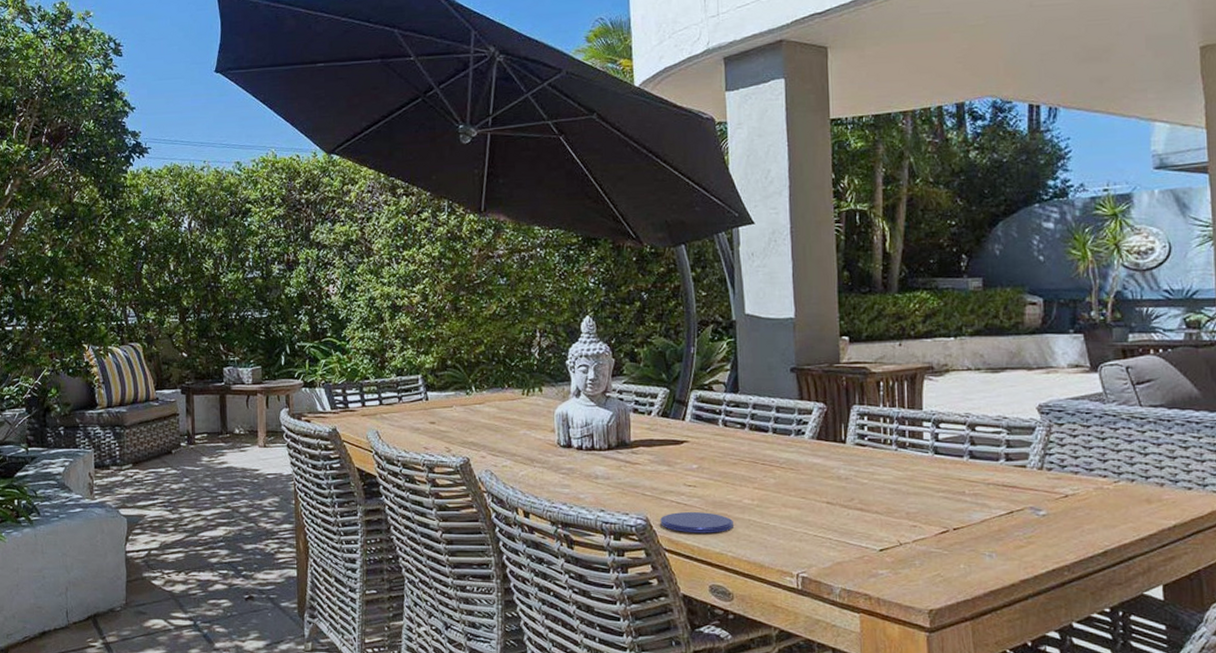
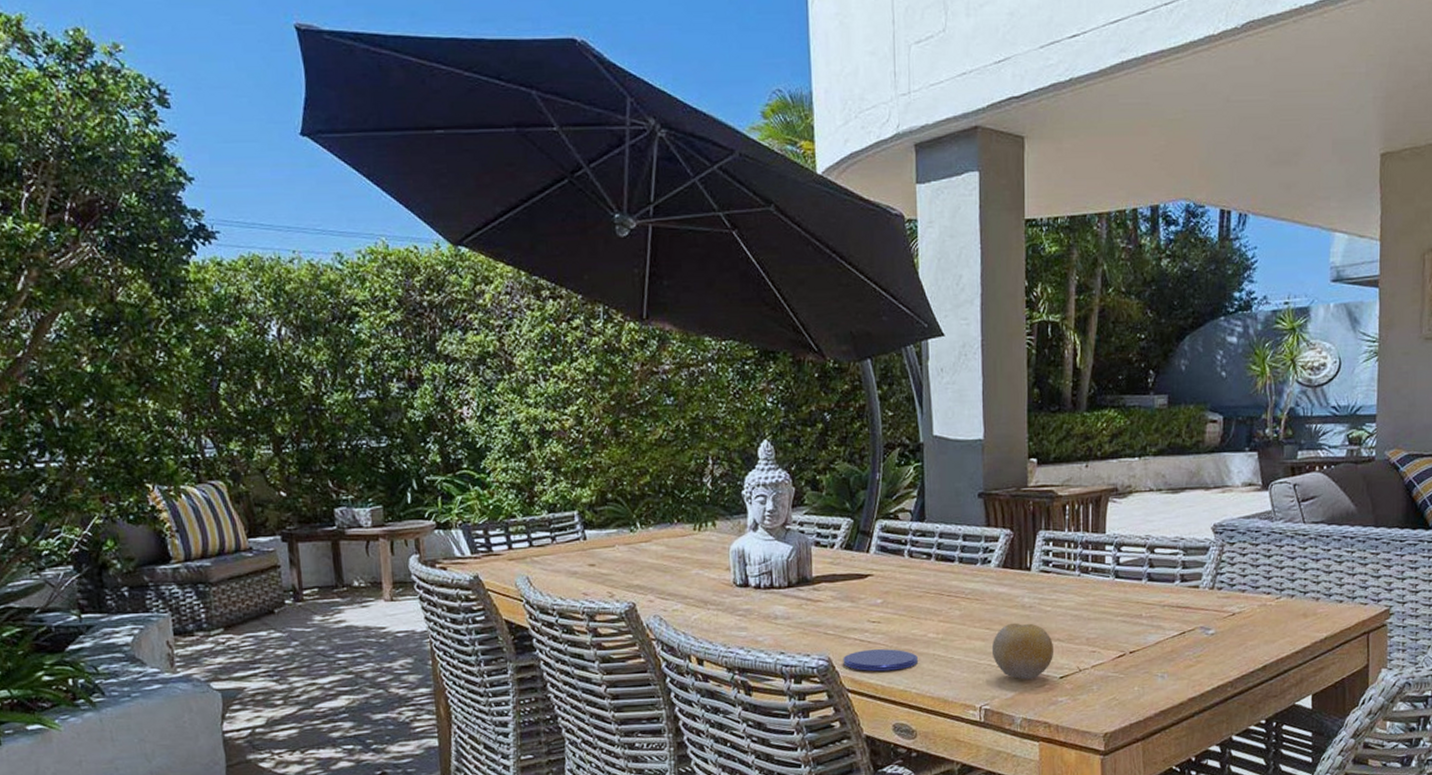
fruit: none [807,493,872,550] -> present [991,622,1053,680]

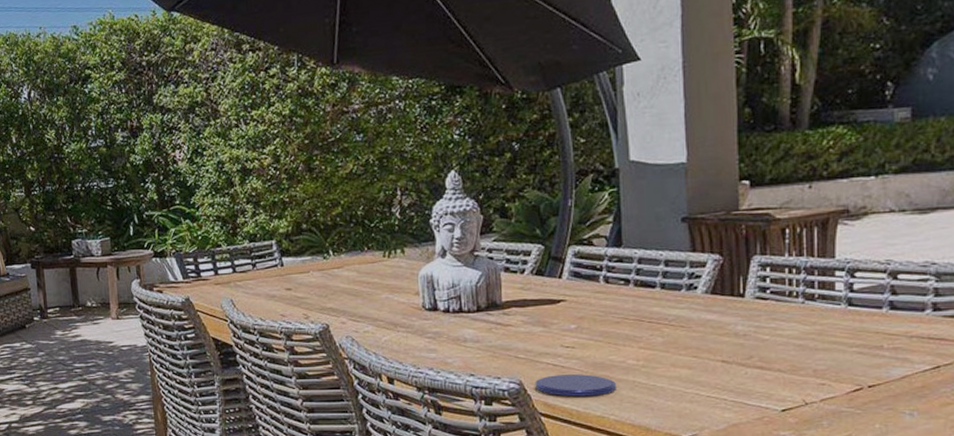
fruit: present [991,622,1053,680] -> none [699,351,773,411]

